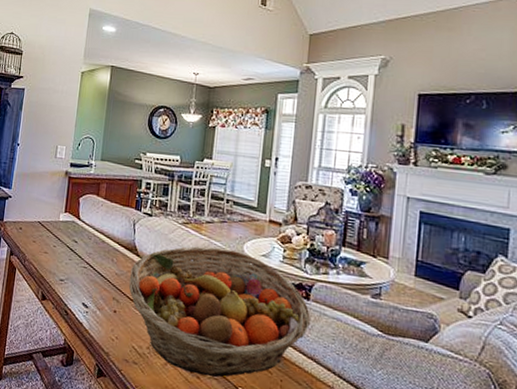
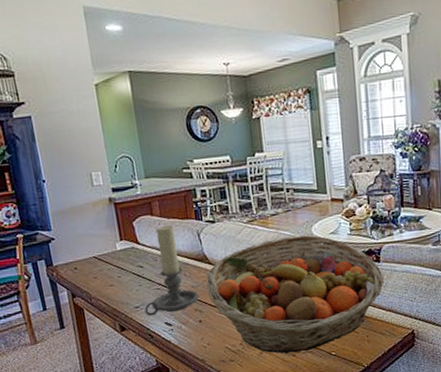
candle holder: none [67,208,120,295] -> present [145,226,199,316]

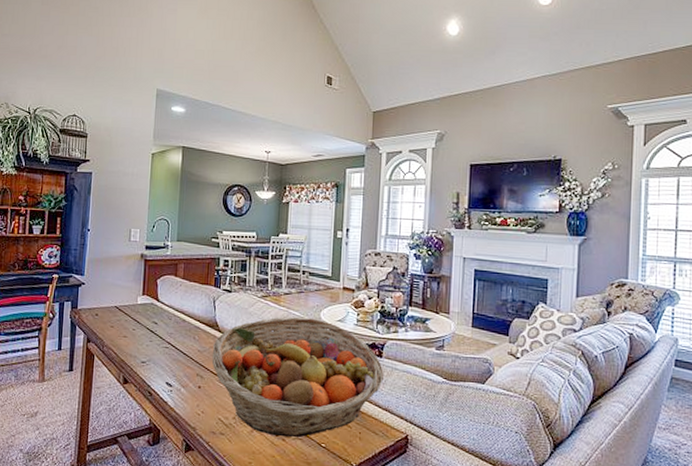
candle holder: present [145,226,199,316] -> none [150,288,203,374]

